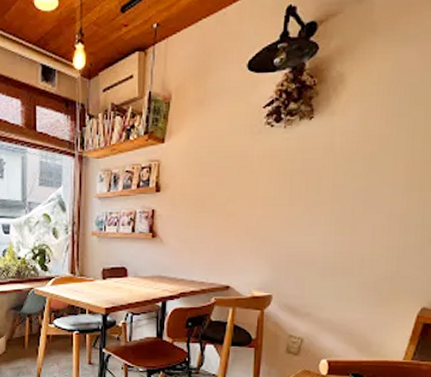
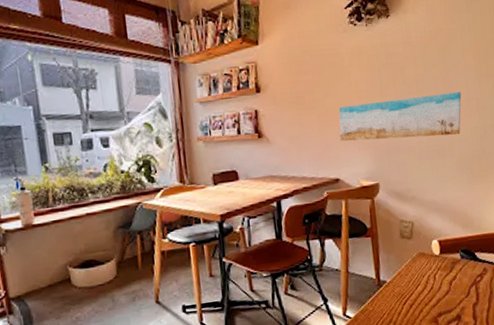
wall art: none [236,206,383,253] -> present [338,92,462,142]

